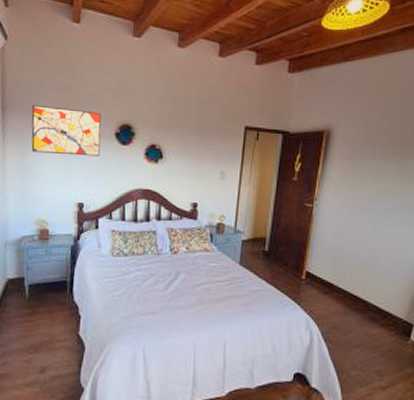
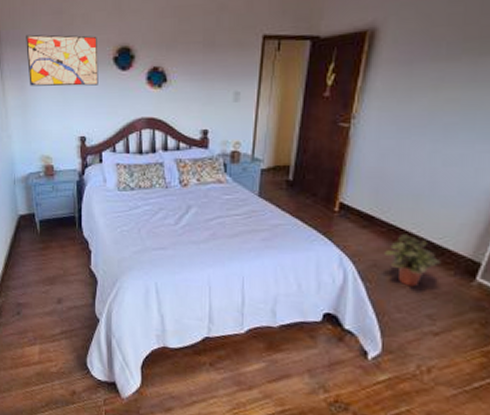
potted plant: none [342,300,384,346] -> present [384,234,440,287]

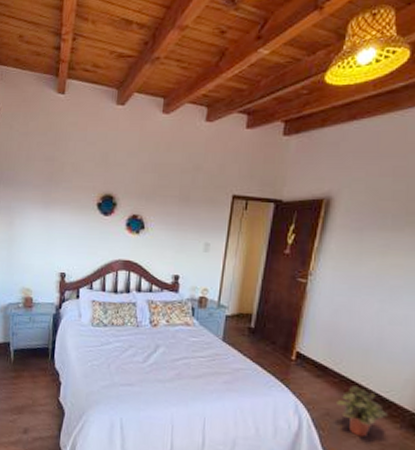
wall art: present [26,34,98,87] -> none [17,176,84,227]

